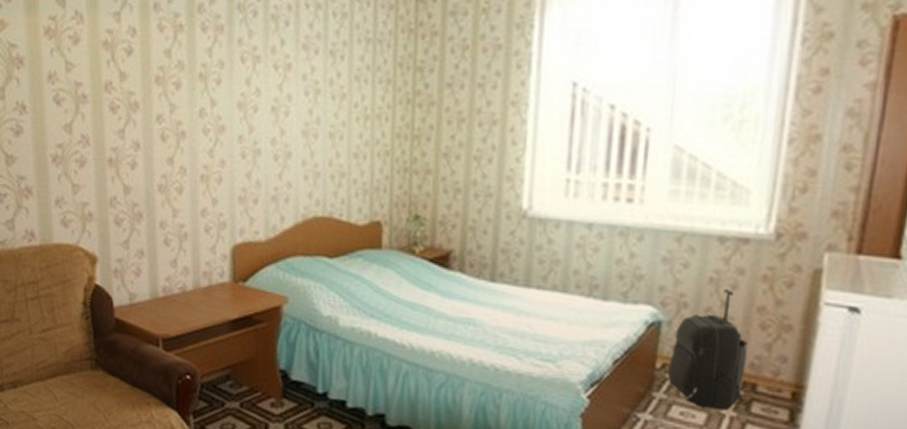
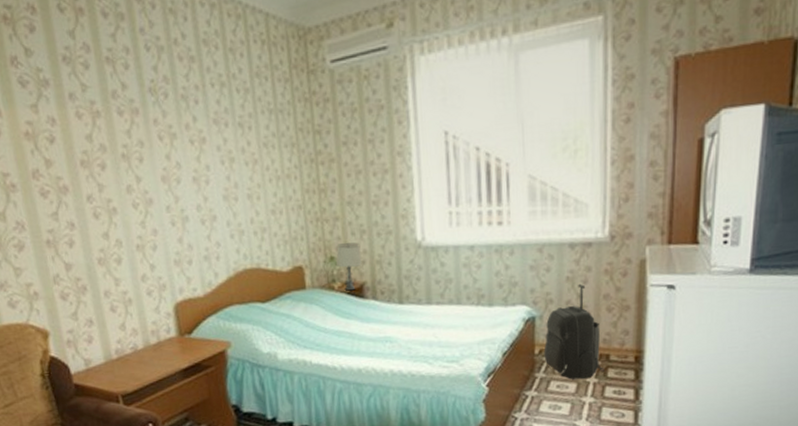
table lamp: none [421,200,452,258] -> present [336,242,362,291]

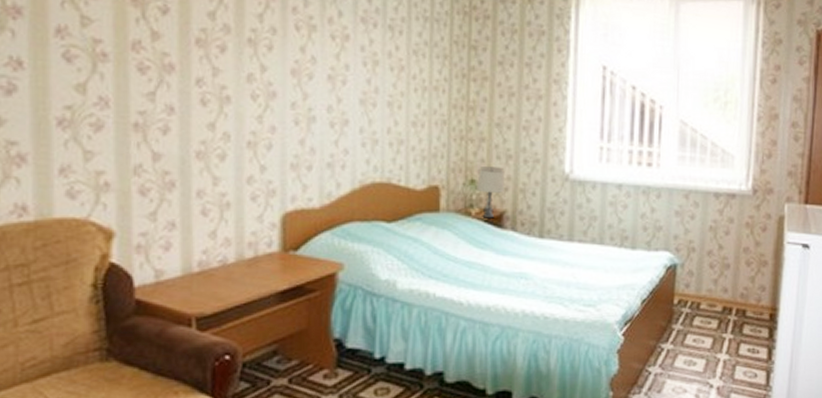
rolling backpack: present [543,283,605,380] -> none [682,234,740,335]

